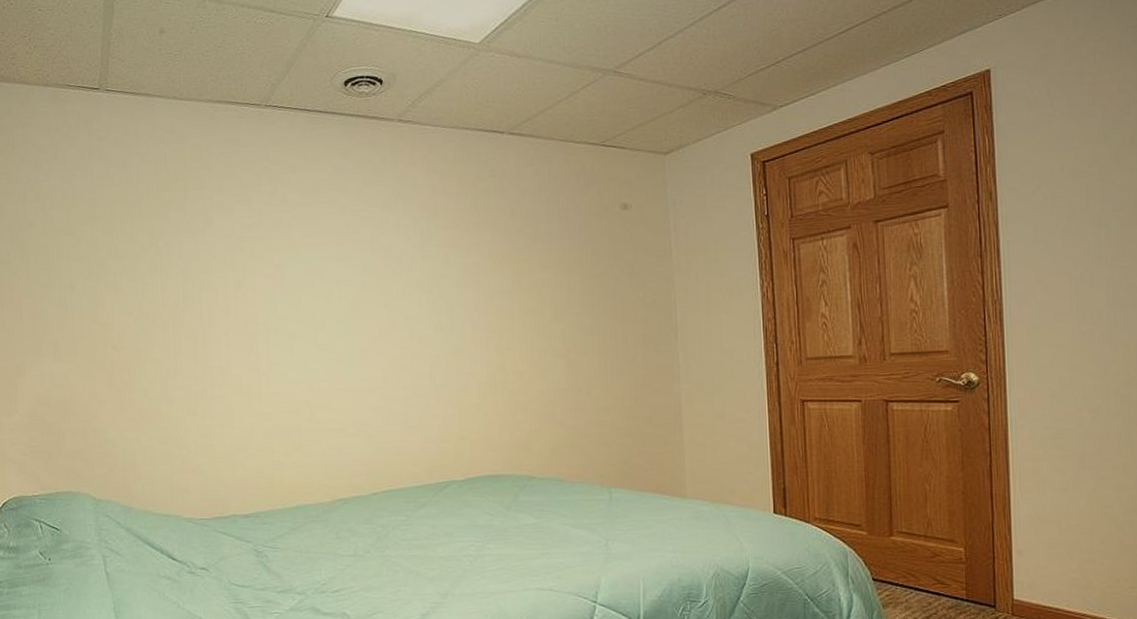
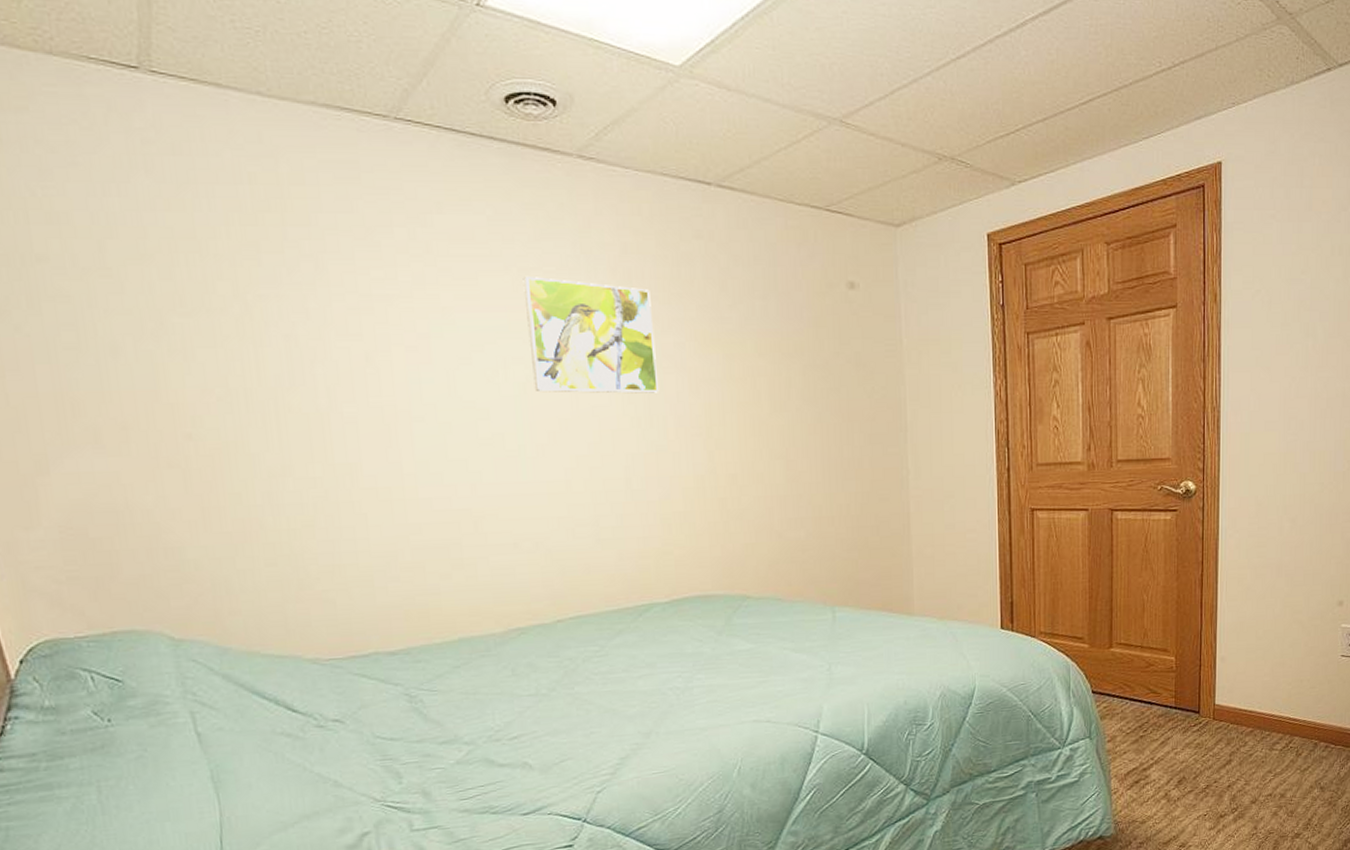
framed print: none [354,215,459,307] -> present [522,275,659,394]

